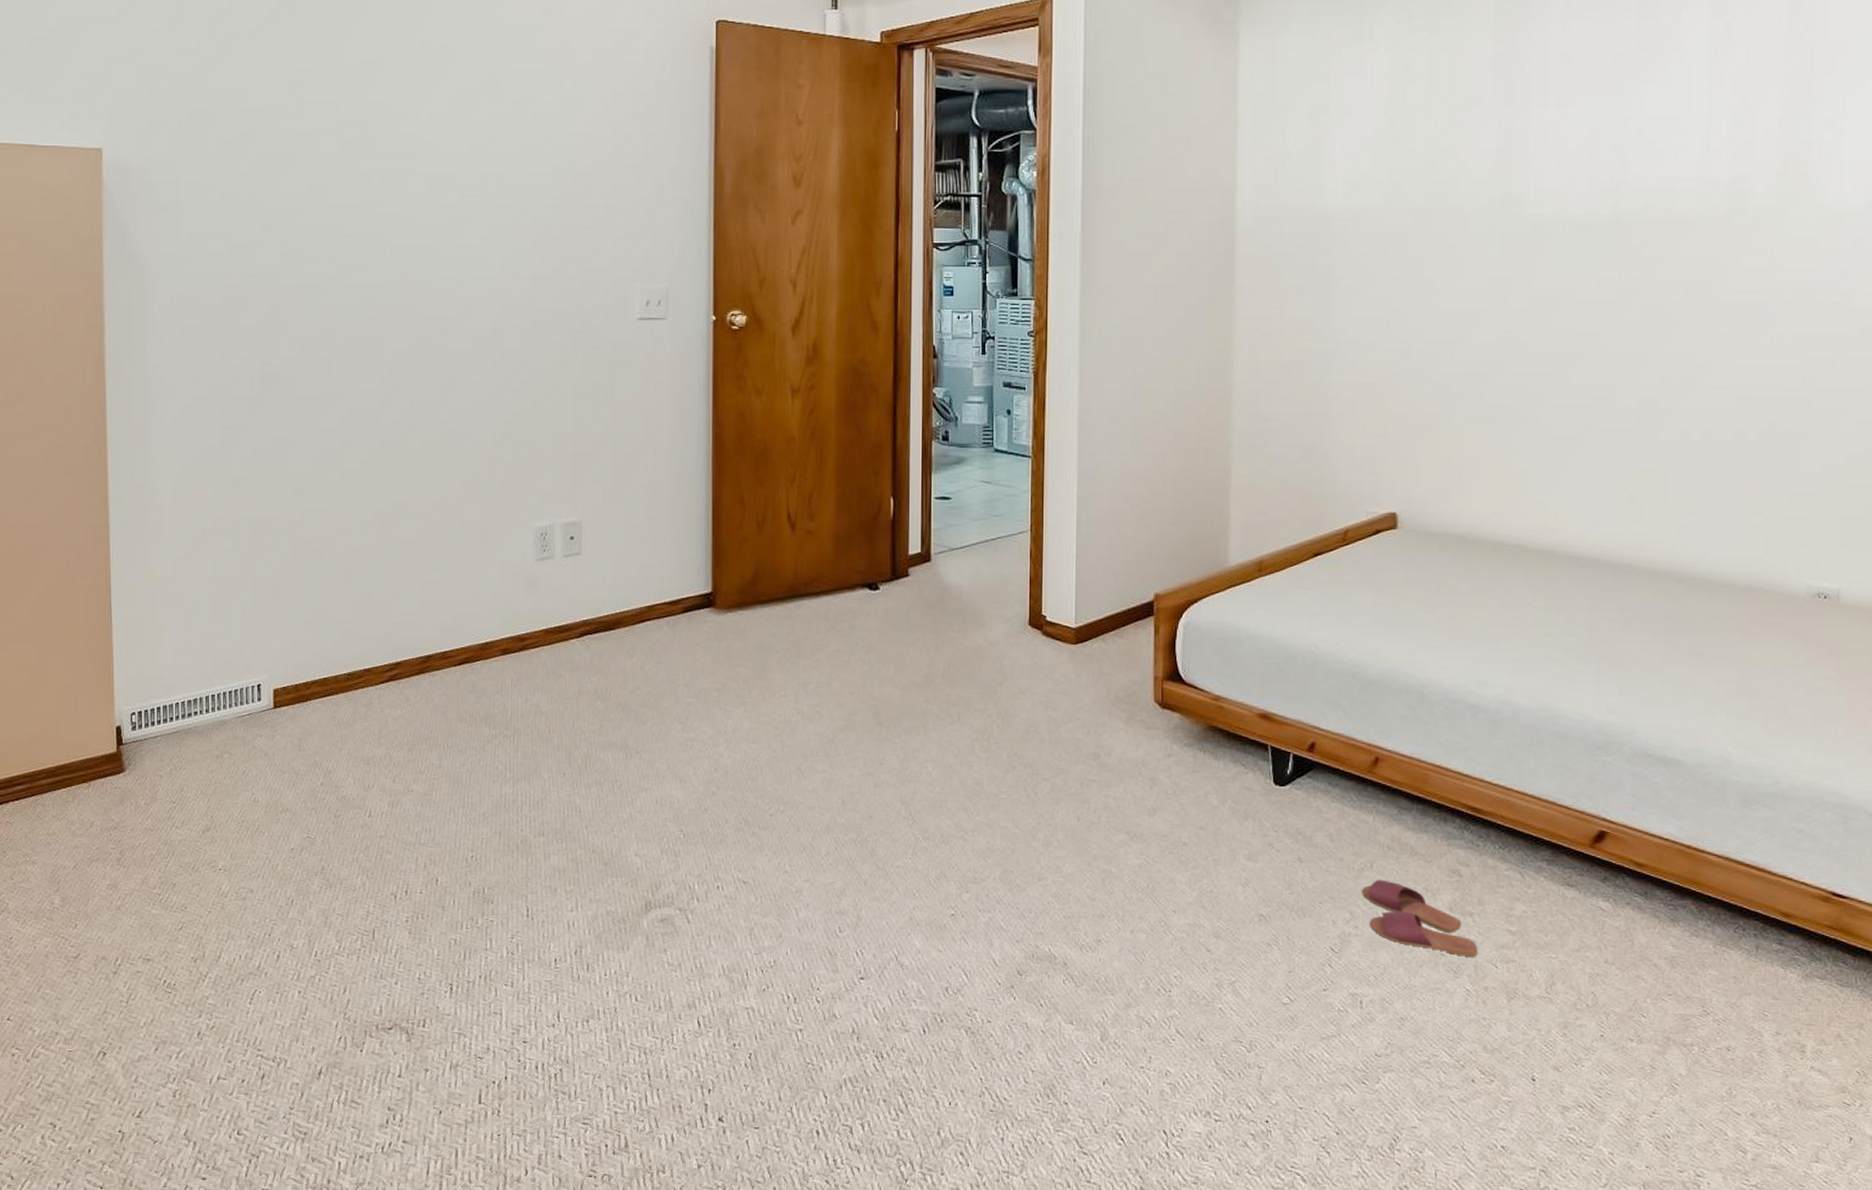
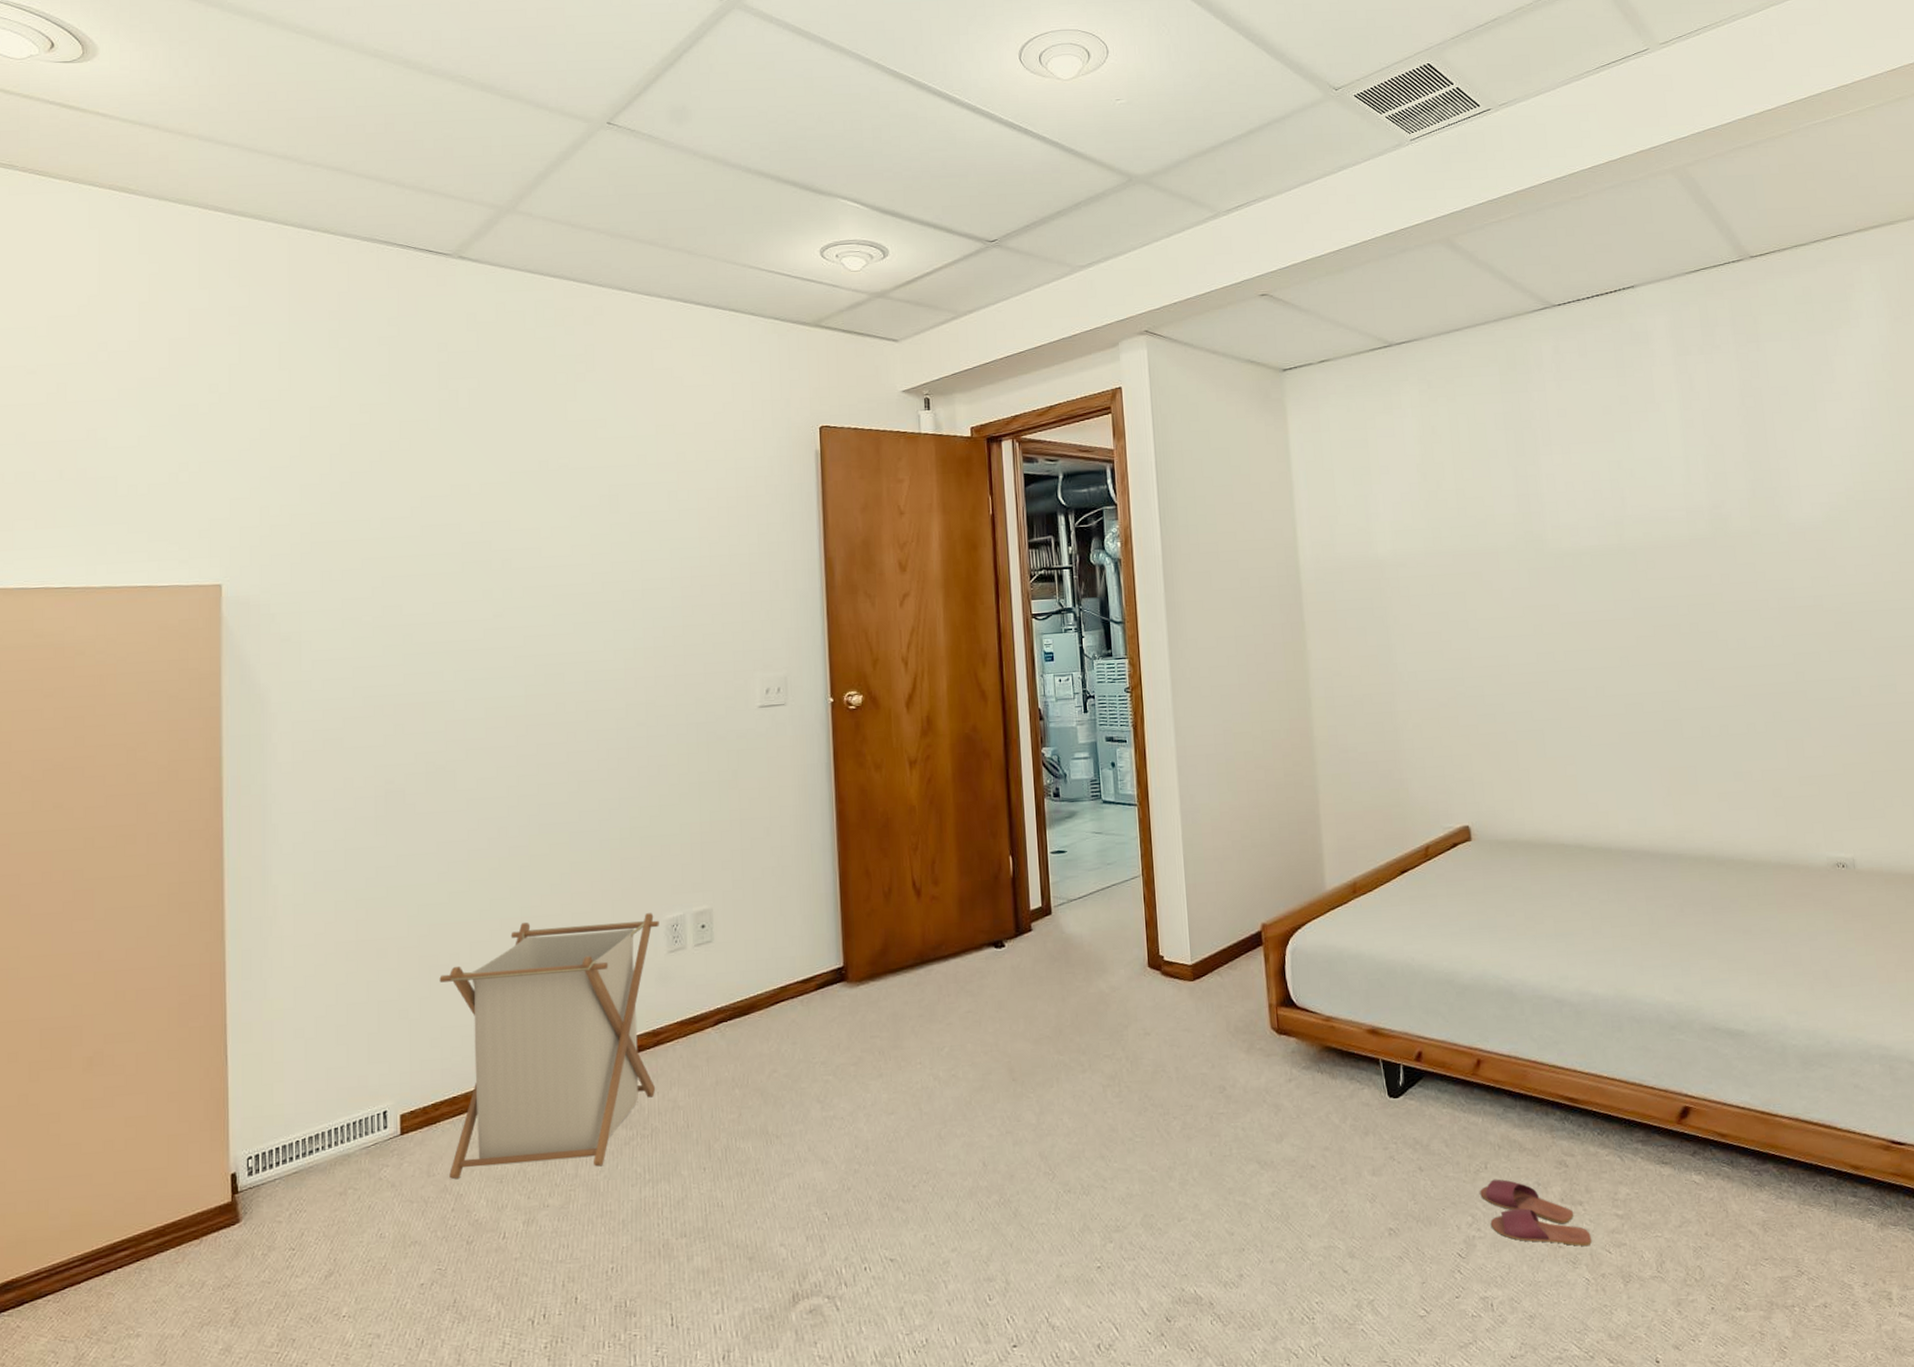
laundry basket: none [312,517,528,760] -> present [439,913,659,1179]

